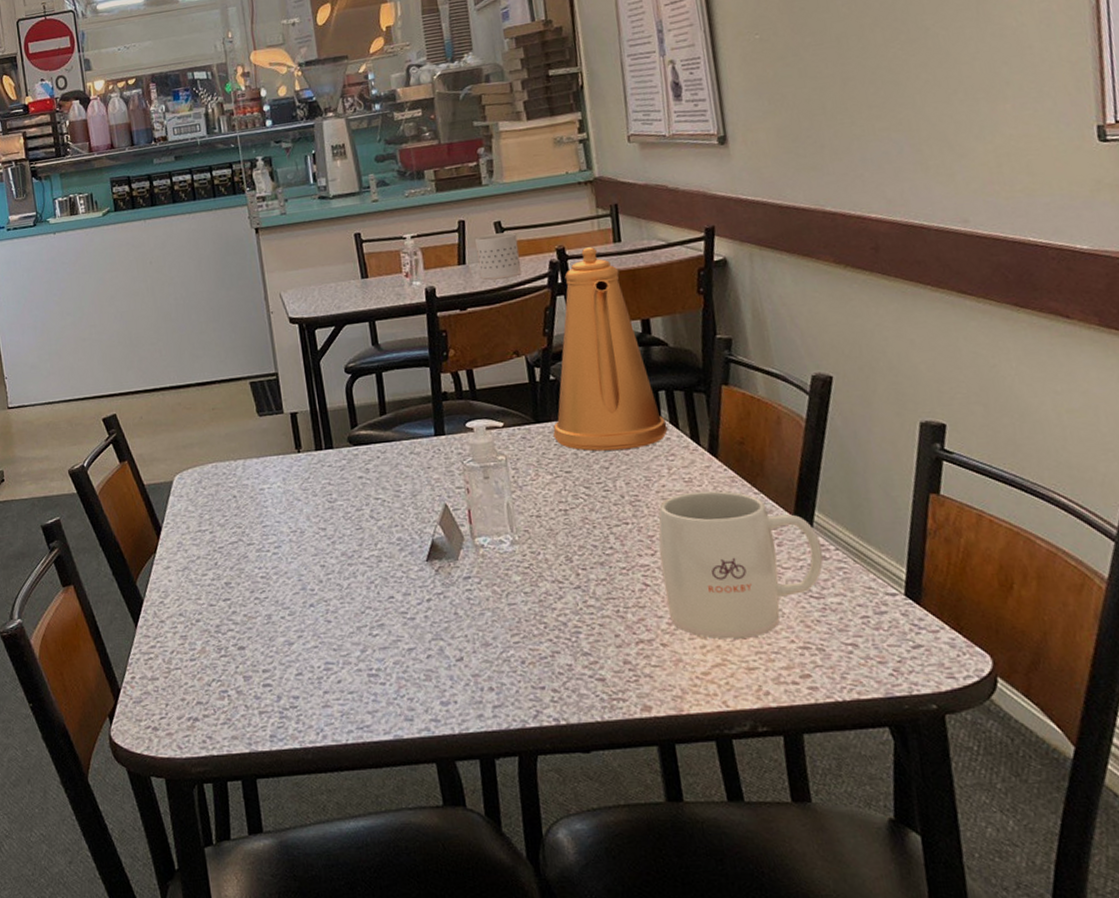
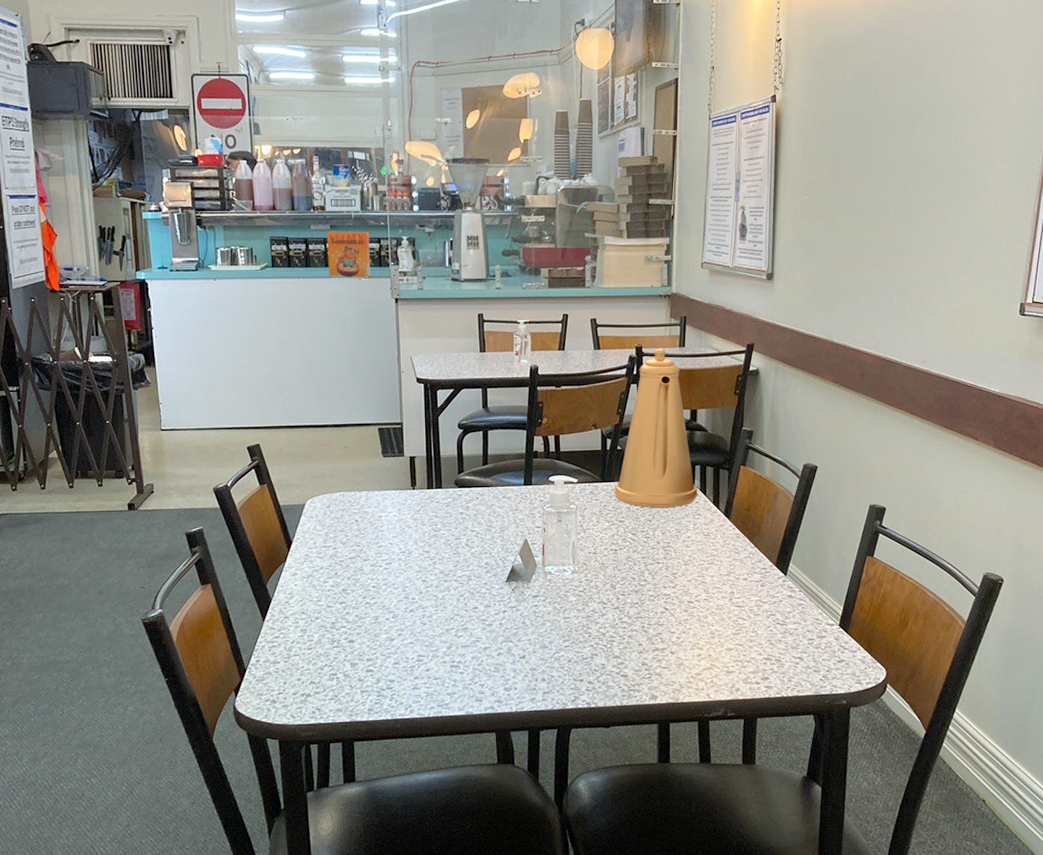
cereal box: none [172,158,225,215] -> present [327,231,370,279]
mug: present [474,231,522,280] -> none [573,328,607,365]
mug: present [658,490,824,639] -> none [678,543,791,651]

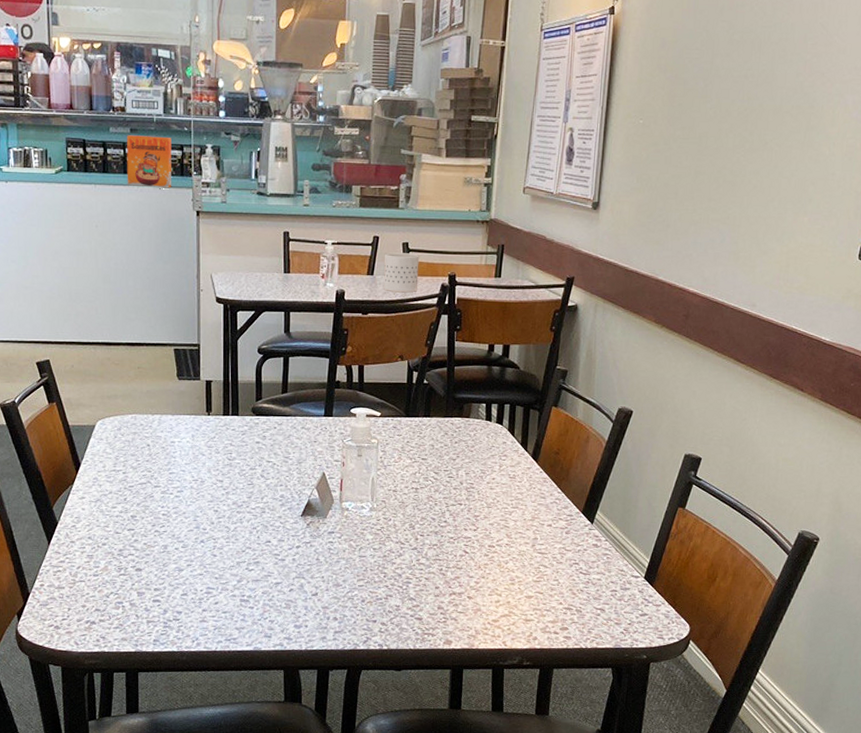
mug: none [573,328,607,365] -> present [383,252,419,293]
coffee pot: present [614,348,698,508] -> none [418,278,506,447]

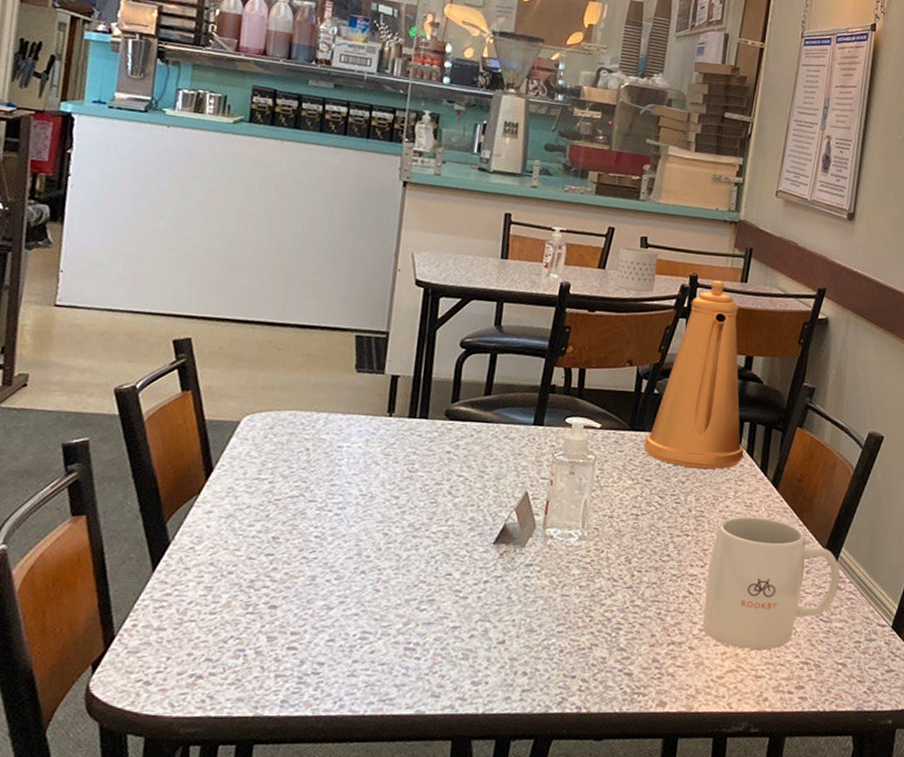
cereal box: present [127,135,172,189] -> none [321,90,383,154]
coffee pot: none [418,278,506,447] -> present [644,280,744,469]
mug: none [478,486,597,598] -> present [703,516,840,650]

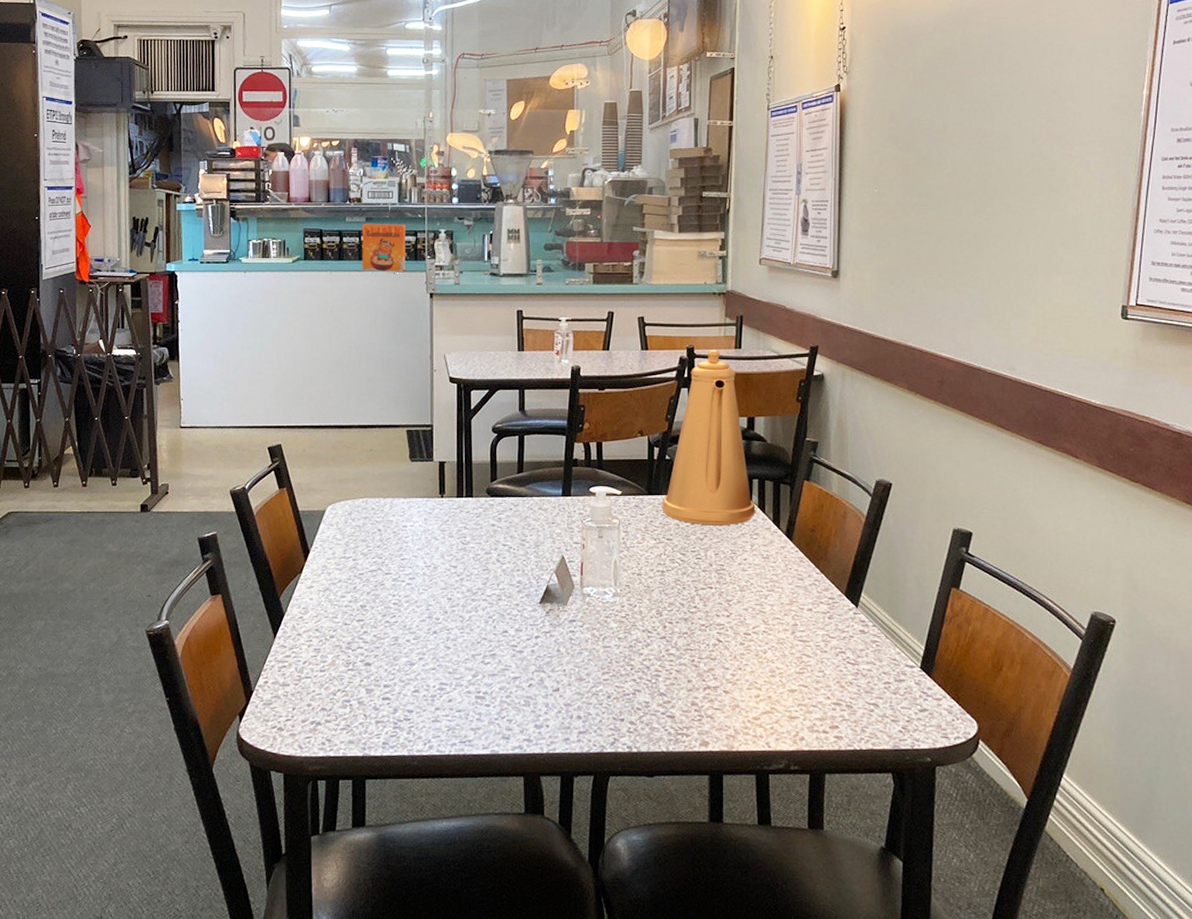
cereal box: none [321,90,383,154] -> present [362,224,406,273]
mug: present [616,246,659,292] -> none [619,327,656,367]
mug: present [703,516,840,650] -> none [733,567,863,692]

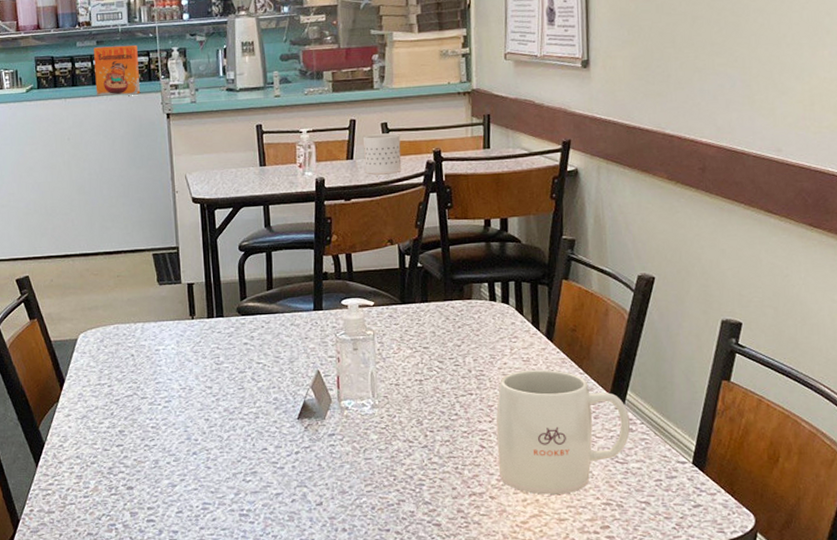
mug: none [619,327,656,367] -> present [362,133,402,175]
coffee pot: present [662,350,756,526] -> none [416,151,514,332]
mug: none [733,567,863,692] -> present [496,369,631,495]

